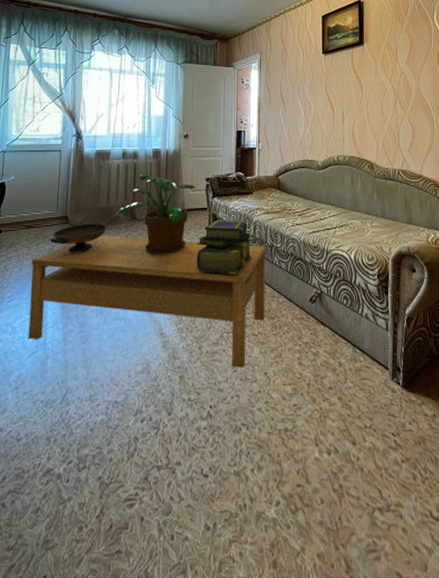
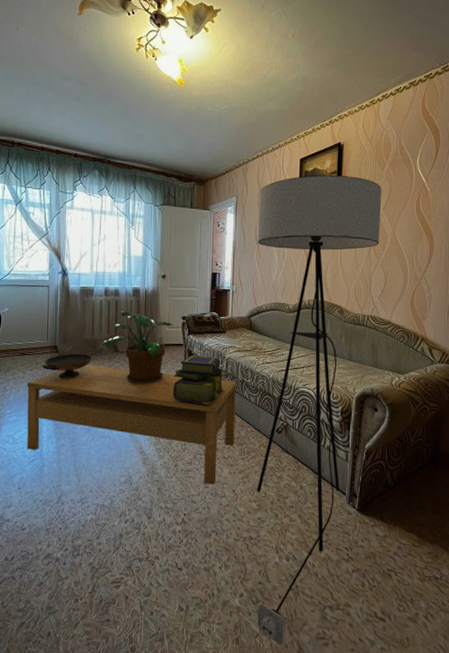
floor lamp: none [283,31,405,564] -> present [257,175,382,645]

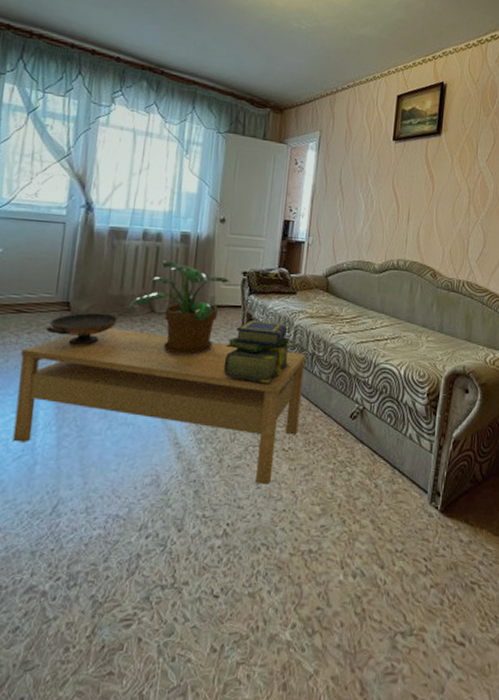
floor lamp: present [257,175,382,645] -> none [311,115,486,687]

